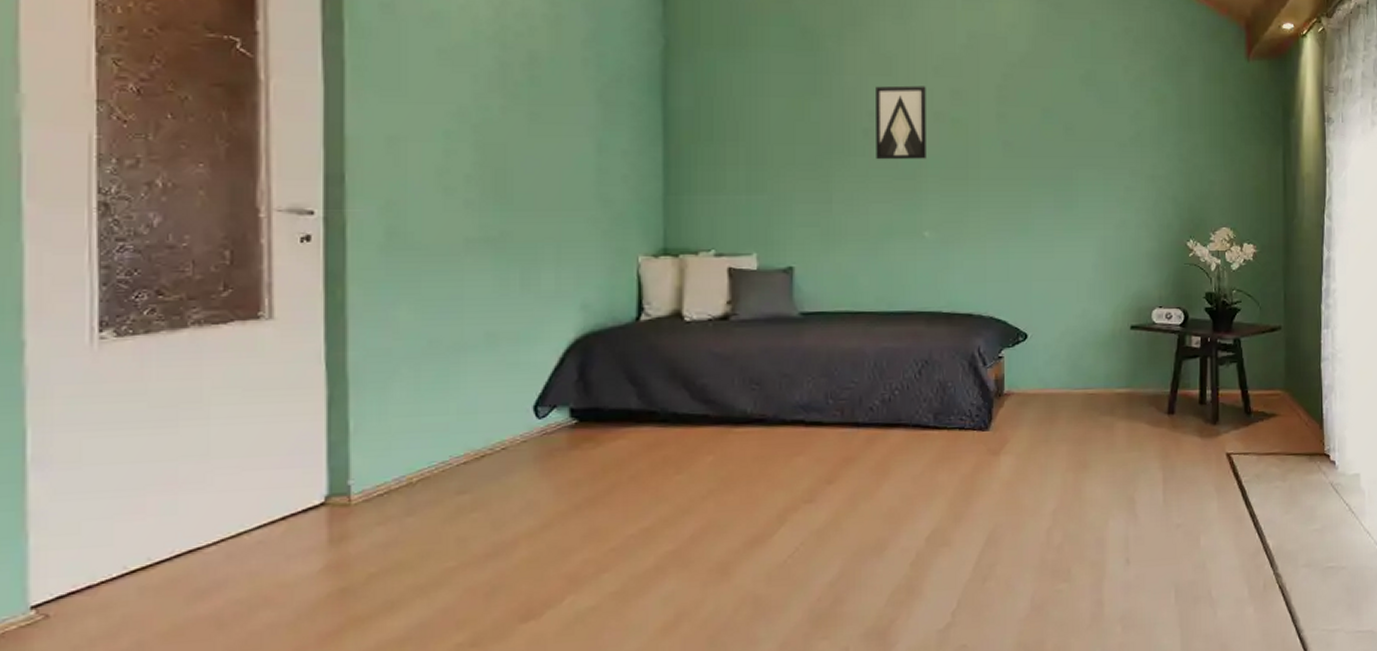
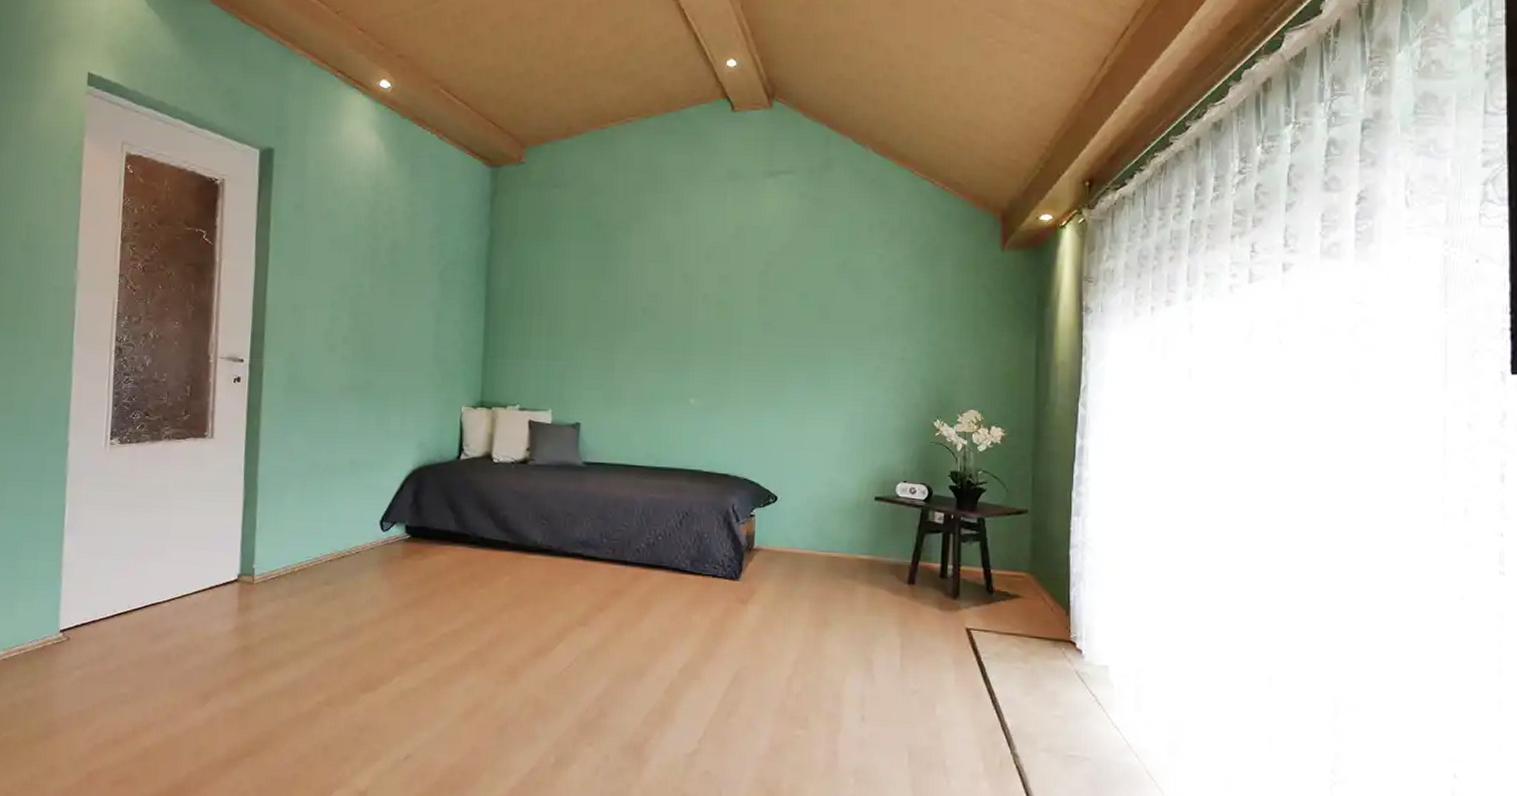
wall art: present [876,85,926,160] -> none [652,271,697,335]

